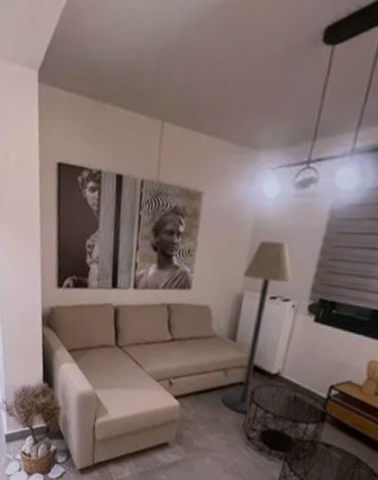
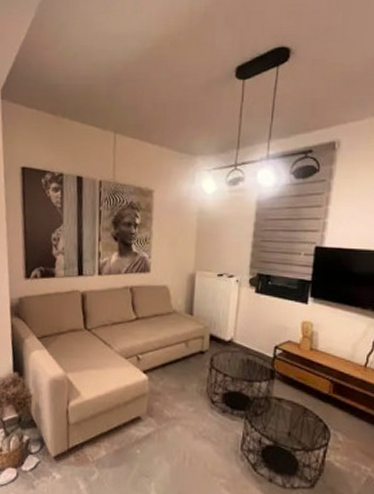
floor lamp: present [222,240,292,415] -> none [186,228,233,380]

